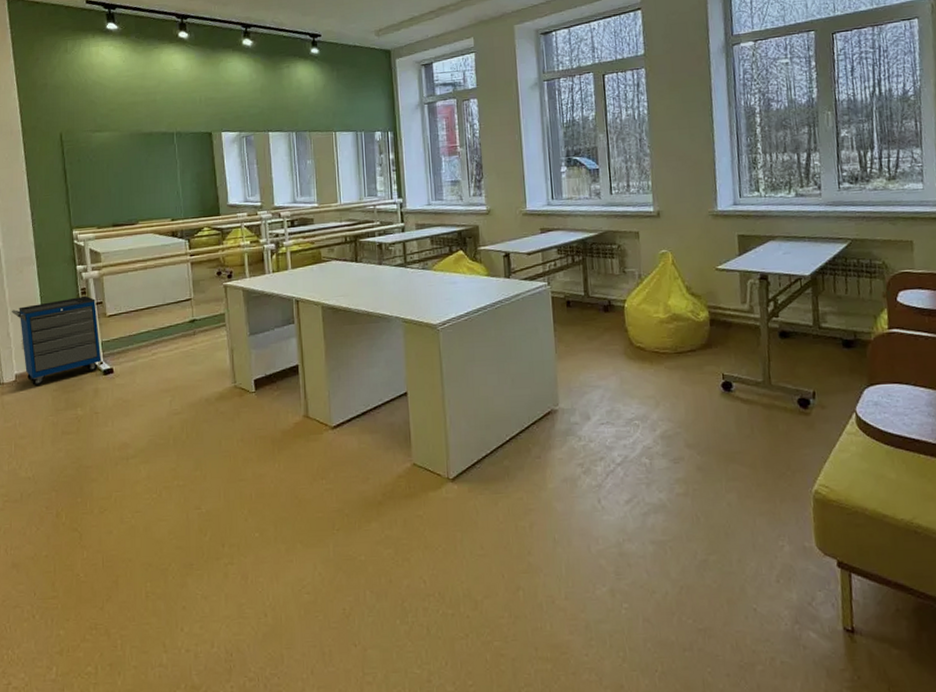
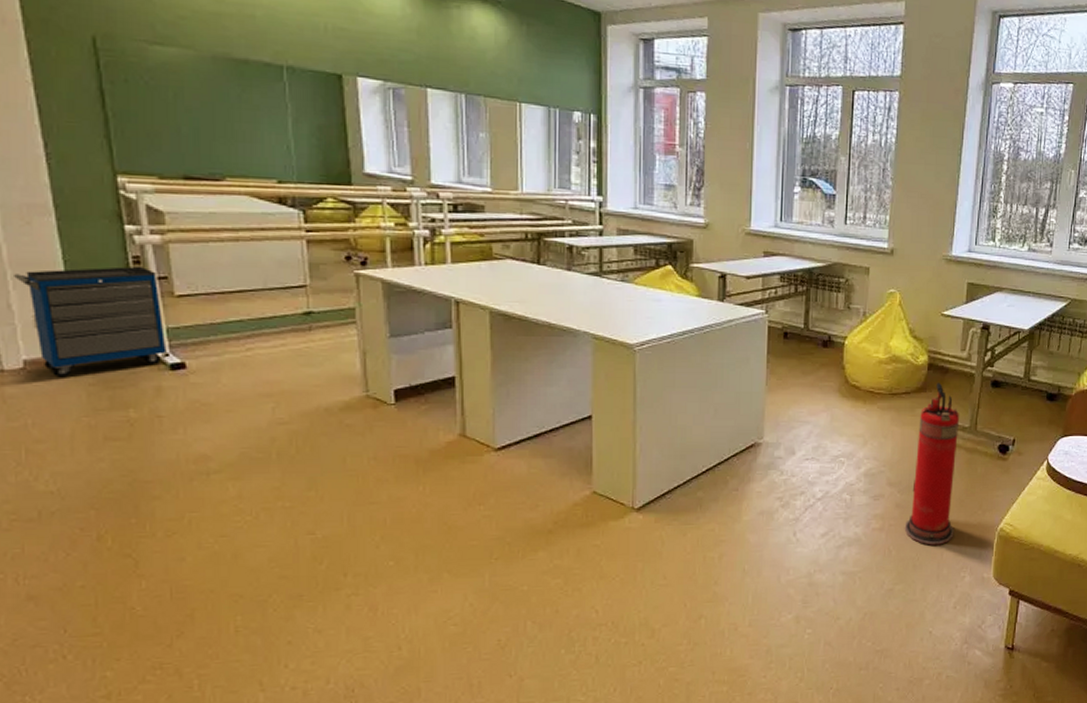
fire extinguisher: none [709,338,764,511] -> present [904,383,959,546]

